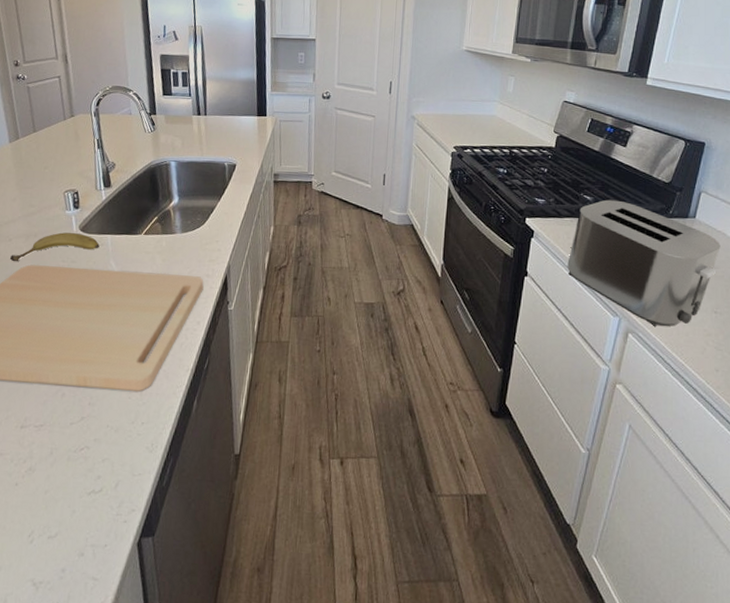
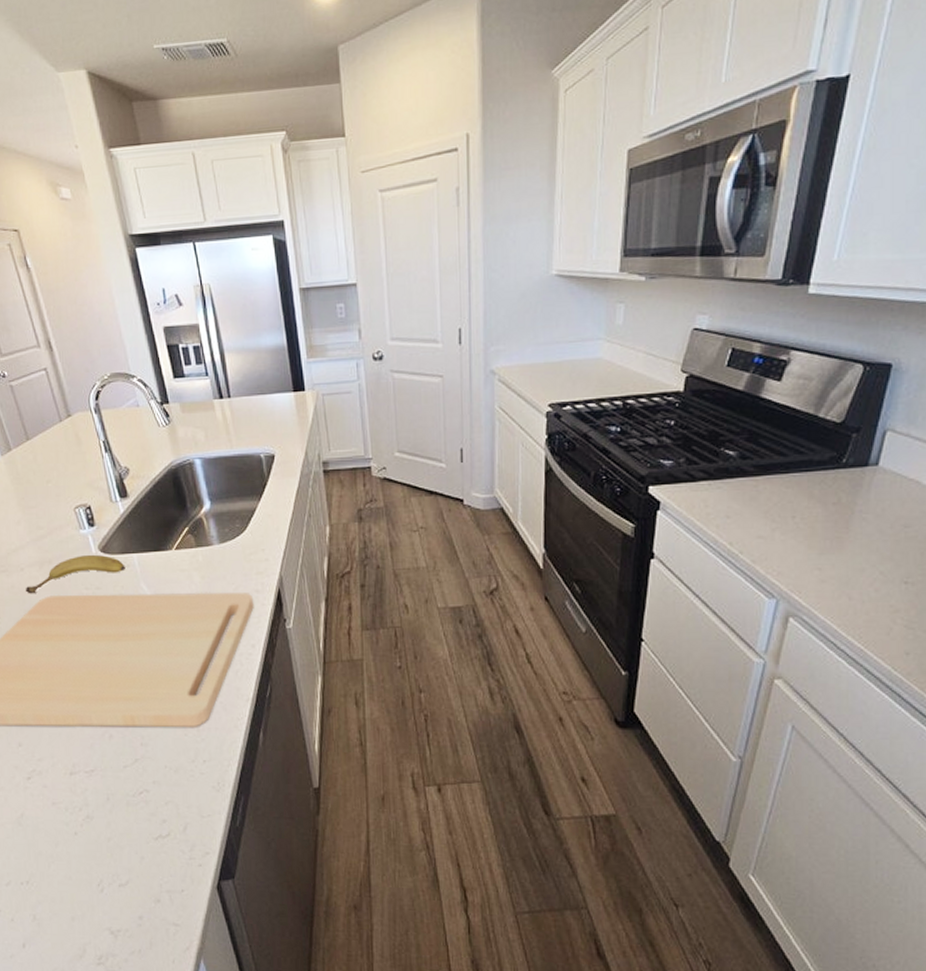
toaster: present [567,199,721,326] -> none [706,452,913,606]

